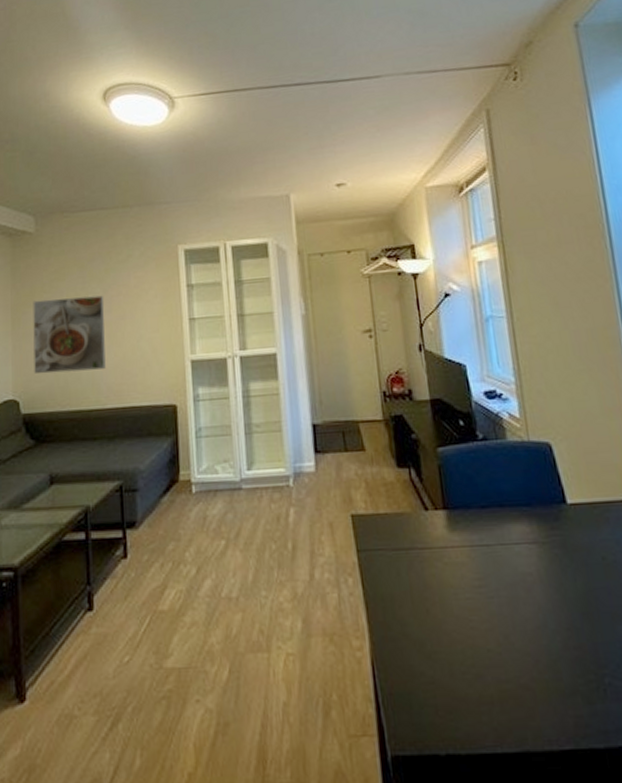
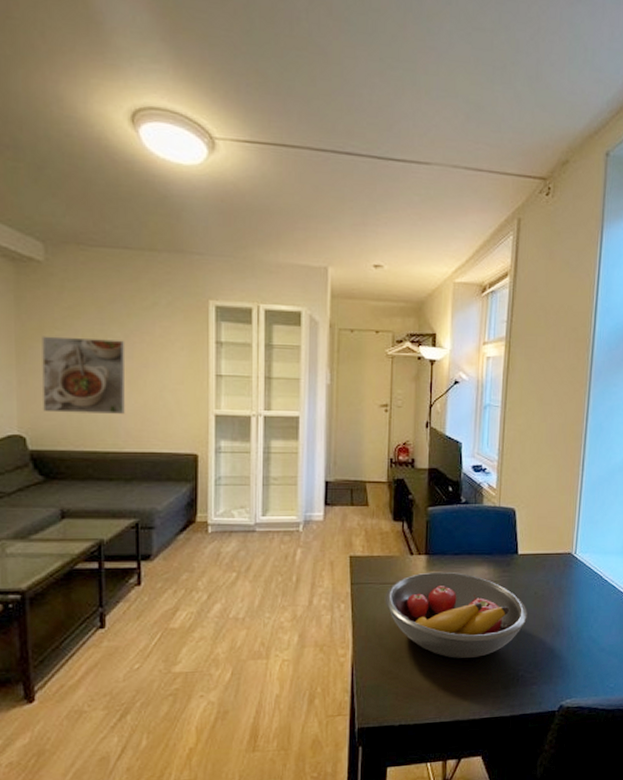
fruit bowl: none [400,531,599,656] -> present [384,571,527,659]

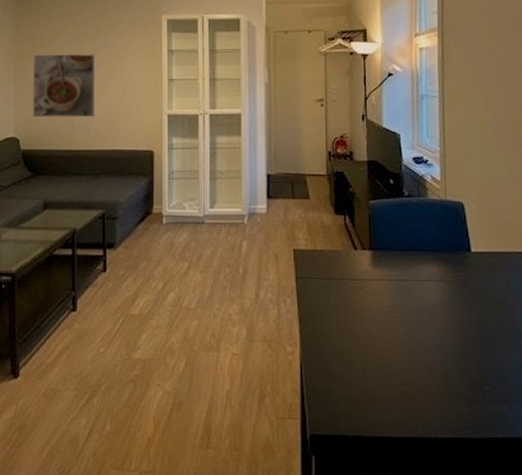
fruit bowl: present [384,571,527,659] -> none [330,268,488,367]

